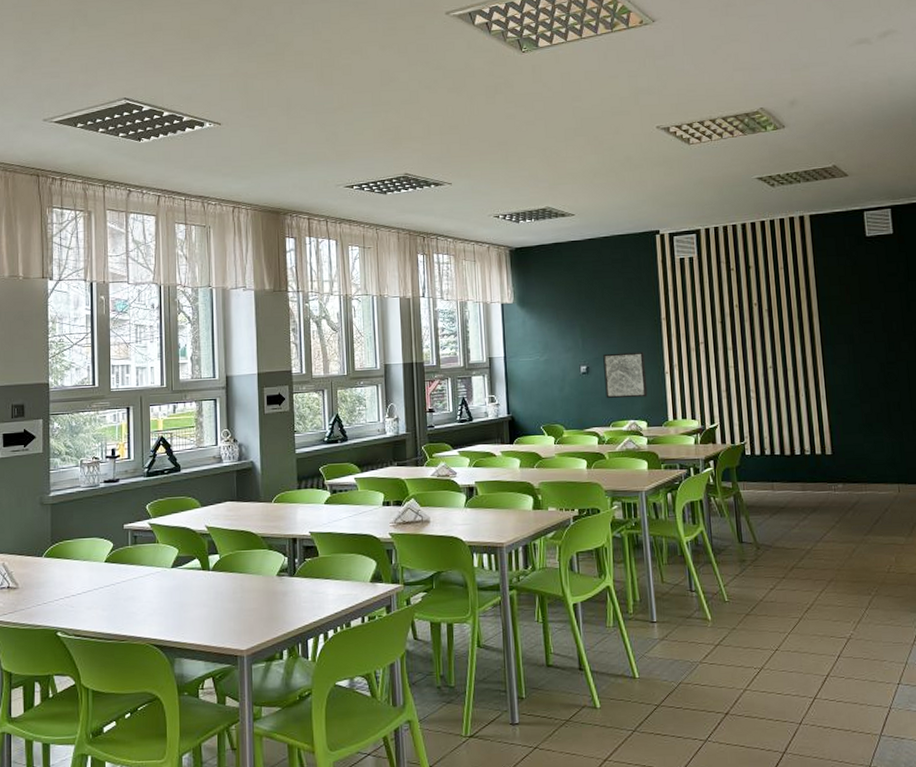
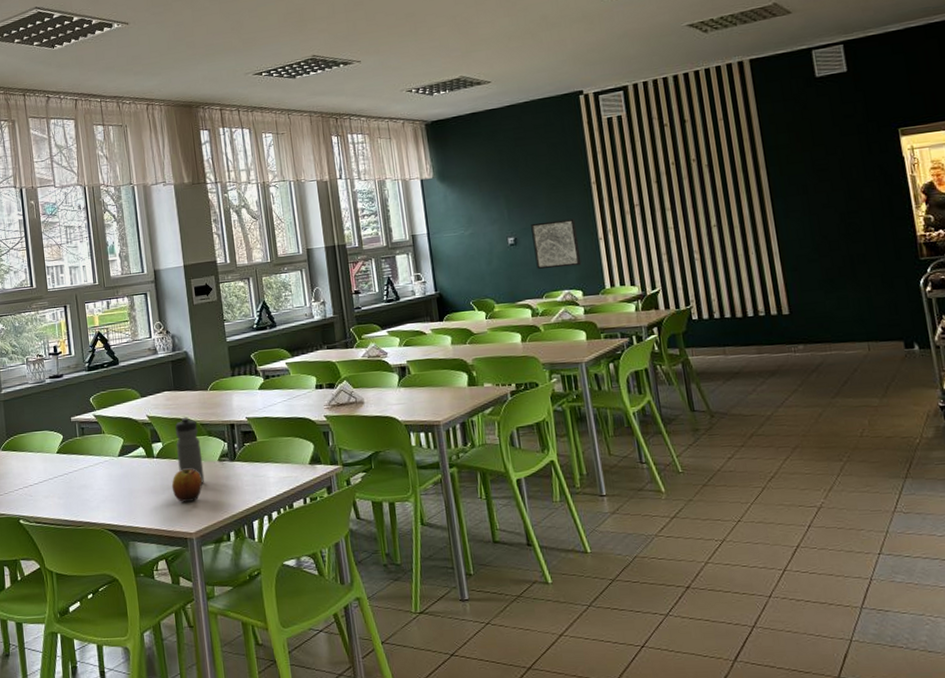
apple: none [225,582,258,618] -> present [171,468,202,502]
water bottle: none [233,529,261,599] -> present [175,416,205,483]

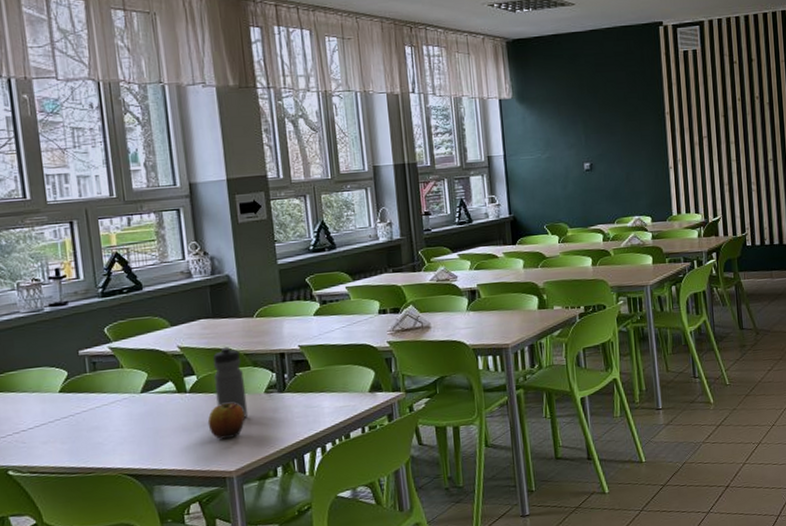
wall art: present [531,218,582,269] -> none [607,147,652,195]

